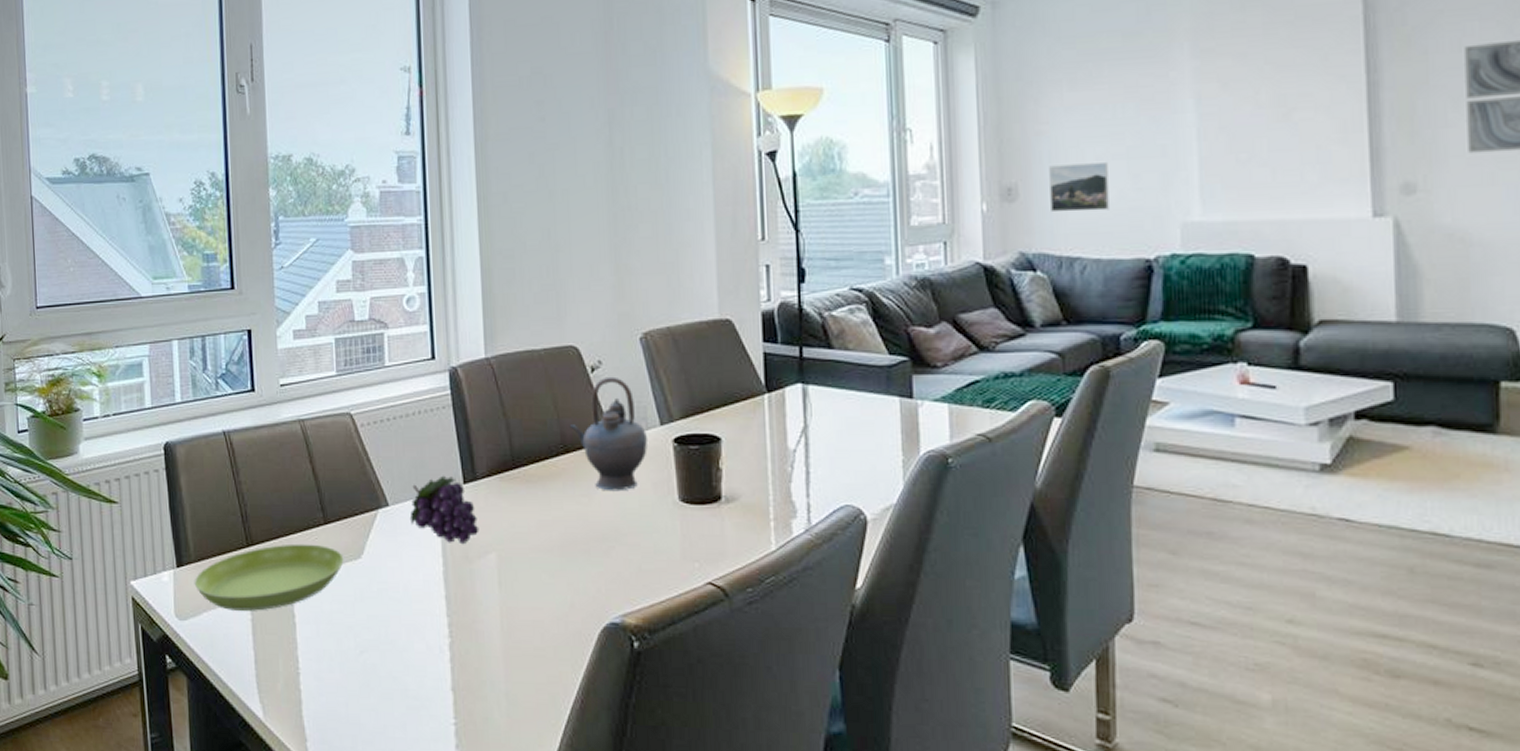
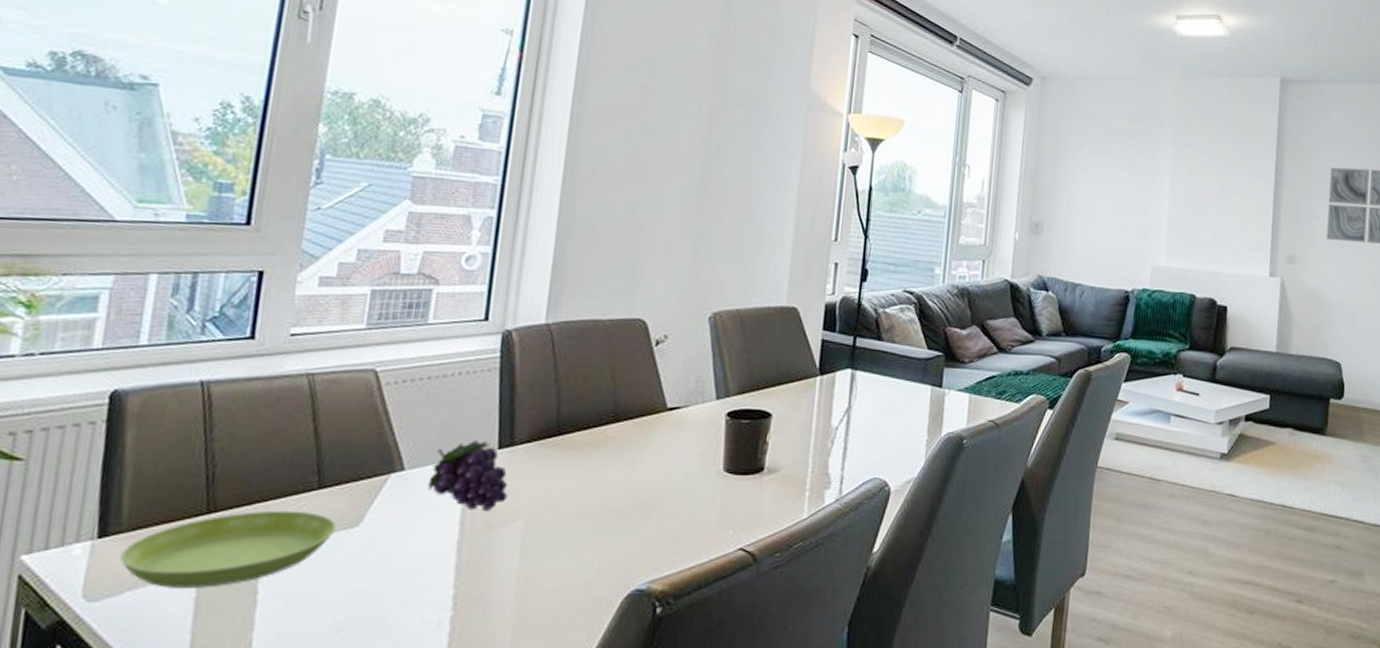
teapot: present [569,376,647,492] -> none [624,351,702,461]
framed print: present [1049,163,1109,213] -> none [1065,210,1108,250]

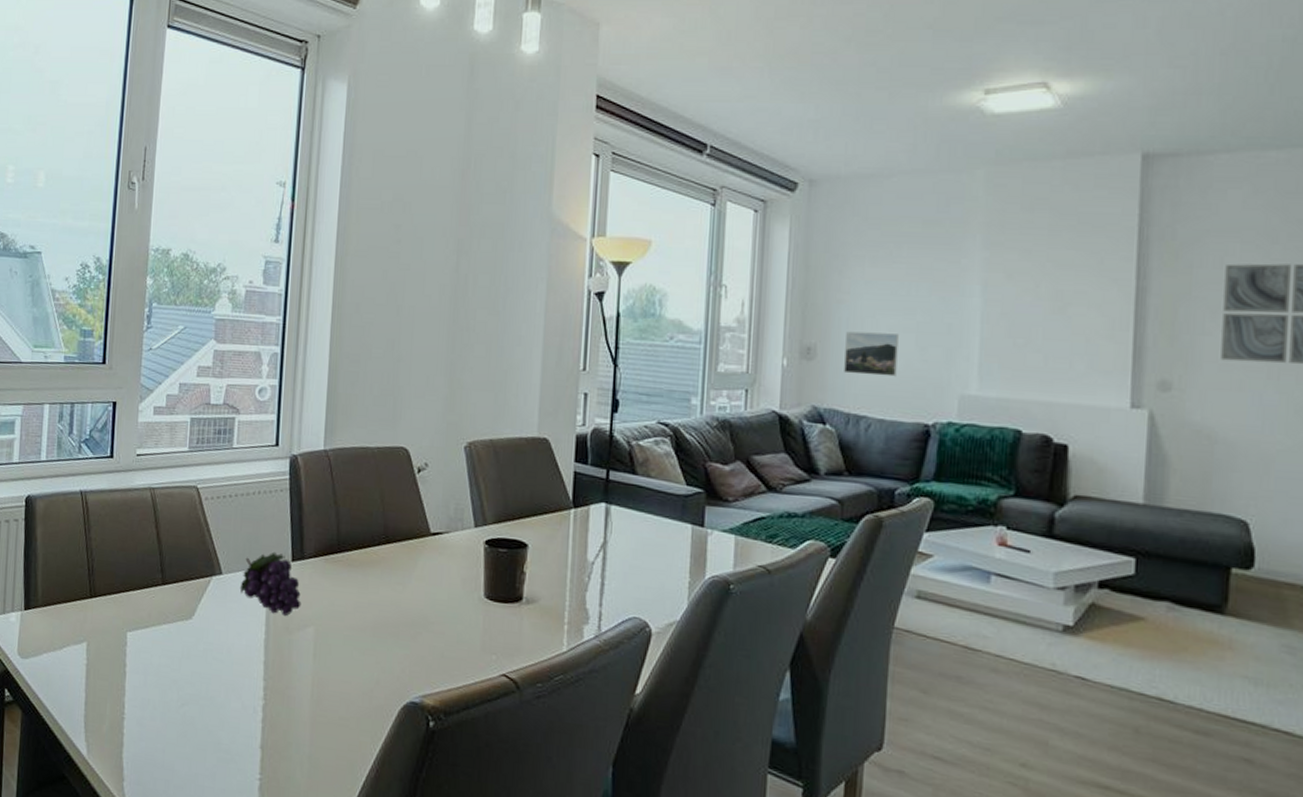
saucer: present [119,510,337,588] -> none [38,599,176,658]
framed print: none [1065,210,1108,250] -> present [844,331,899,377]

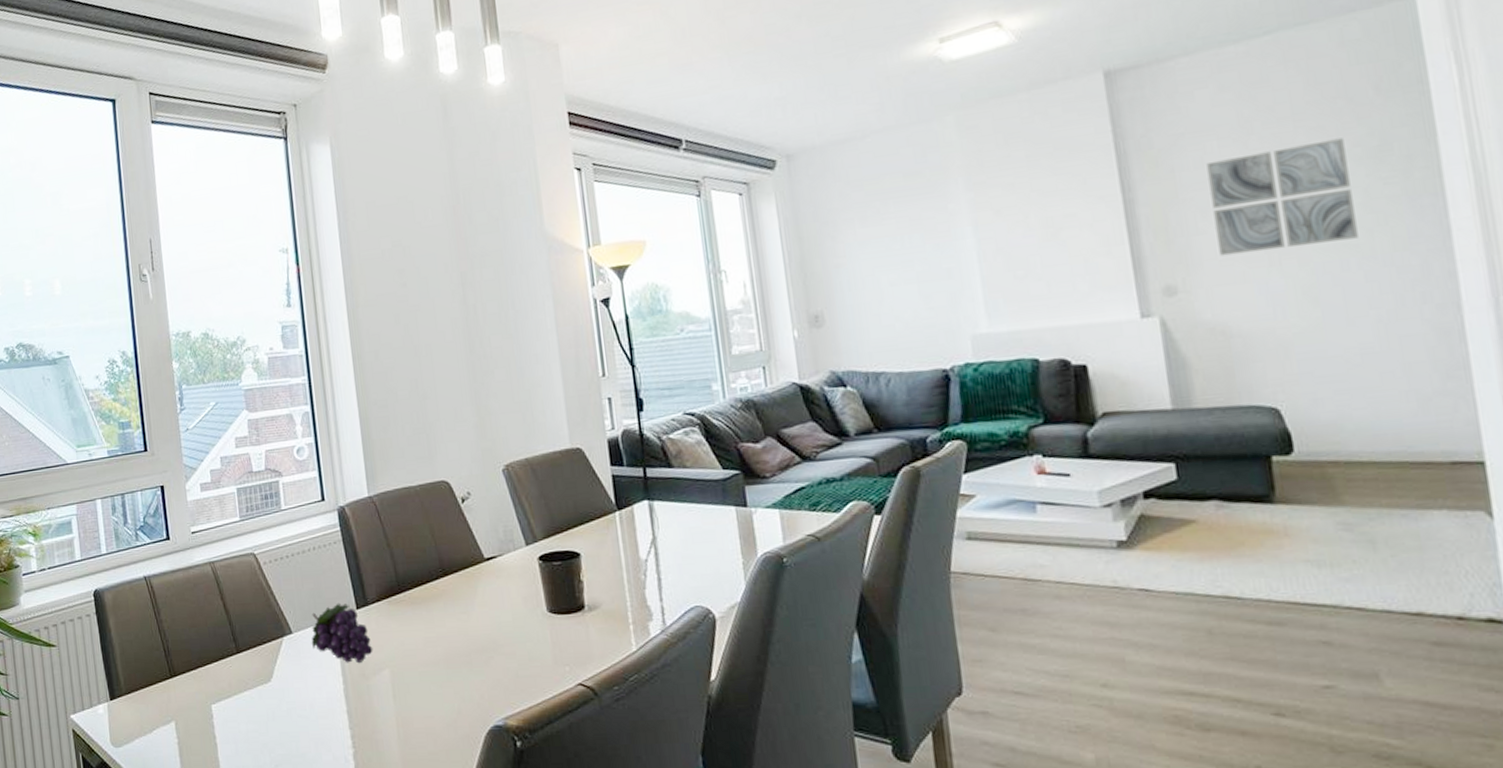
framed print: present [844,331,899,377] -> none [850,287,906,335]

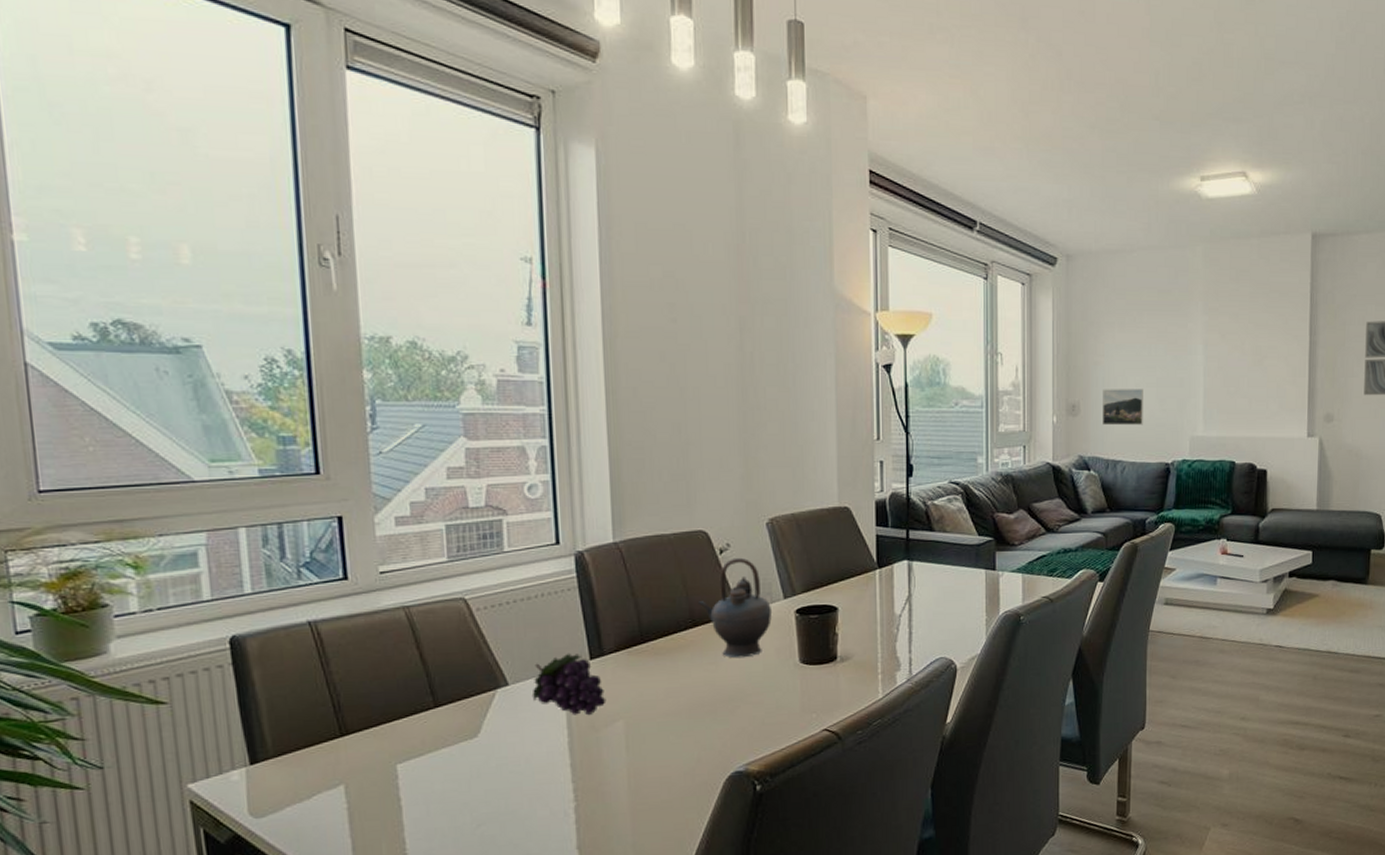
teapot: none [446,505,516,608] -> present [697,557,772,659]
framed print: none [850,287,906,335] -> present [1103,389,1143,426]

